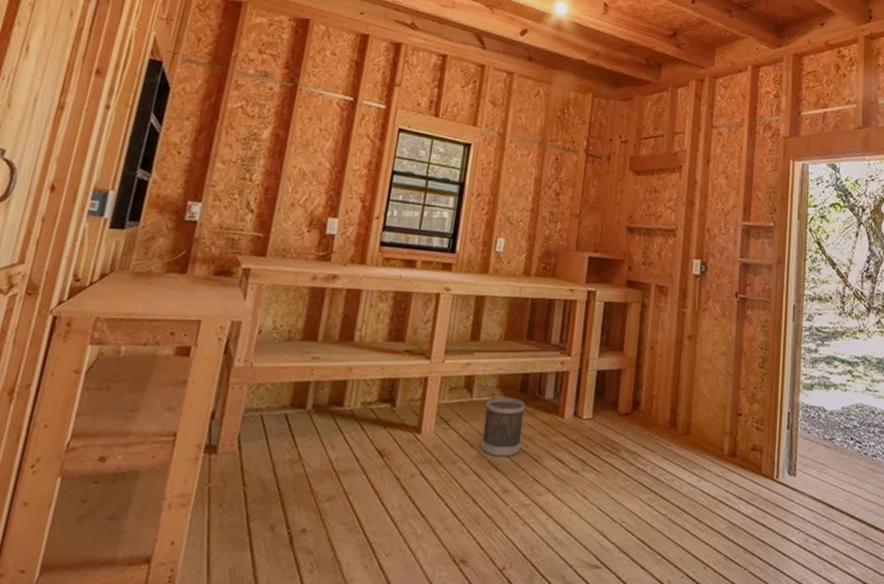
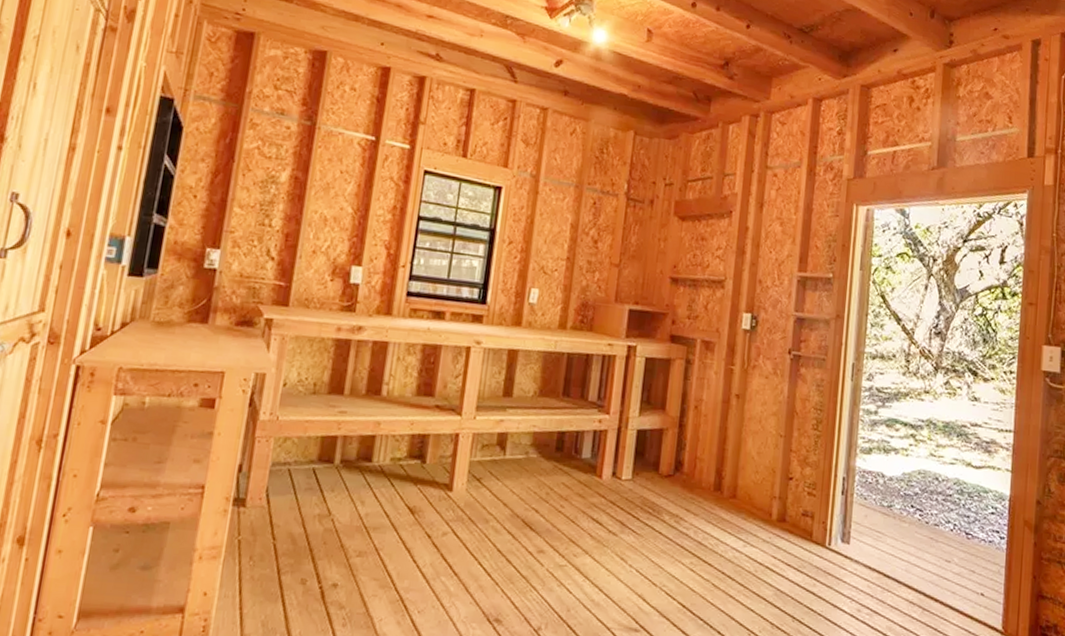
wastebasket: present [480,396,525,457] -> none [514,455,561,517]

